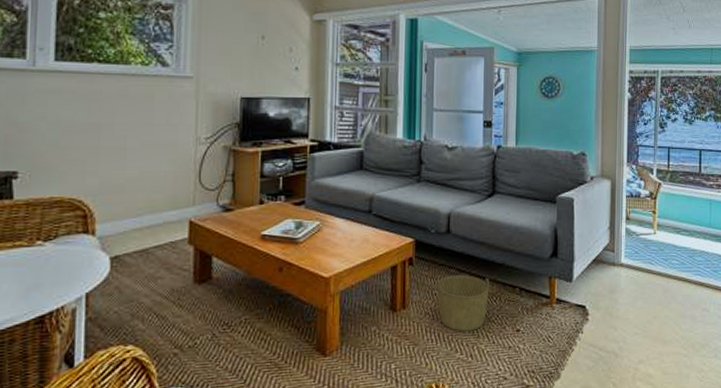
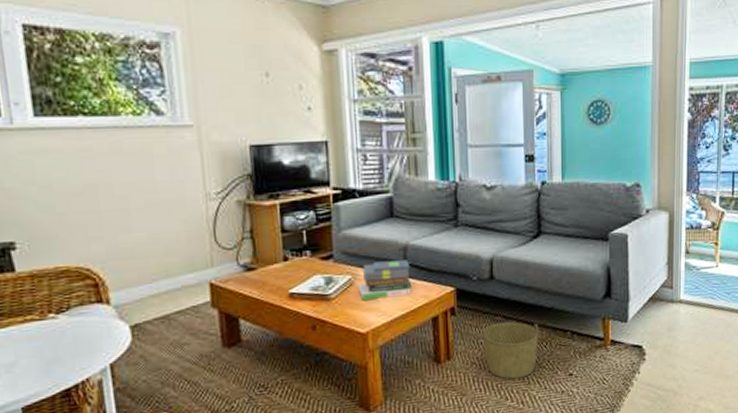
books: none [325,210,374,247] -> present [358,260,411,301]

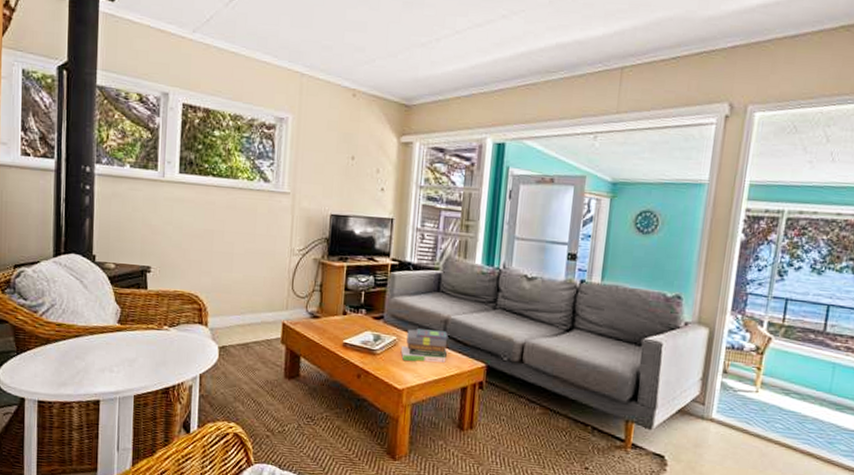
basket: present [482,321,539,380] -> none [505,404,561,461]

